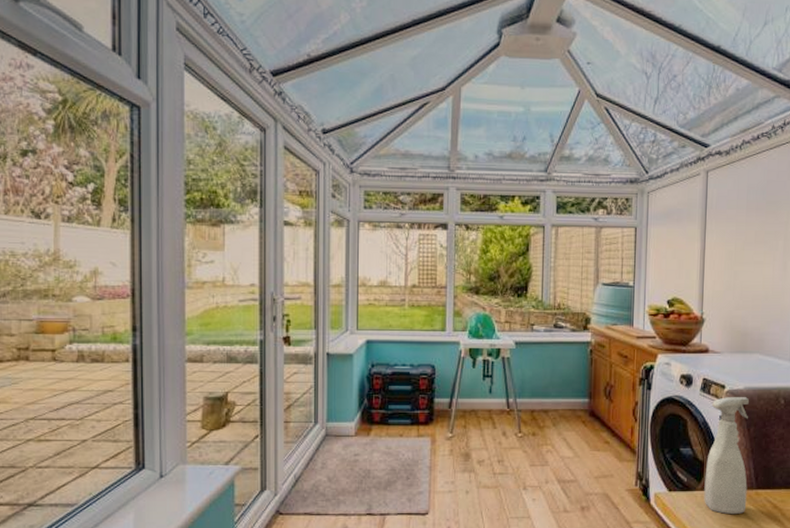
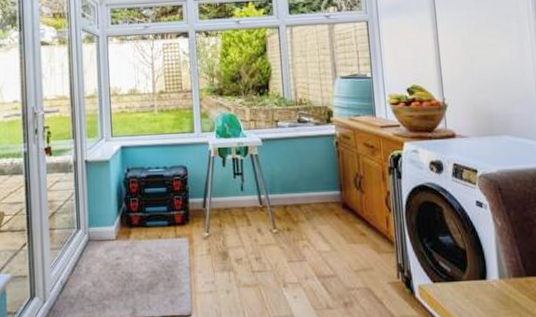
spray bottle: present [704,397,749,515] -> none [465,180,518,305]

